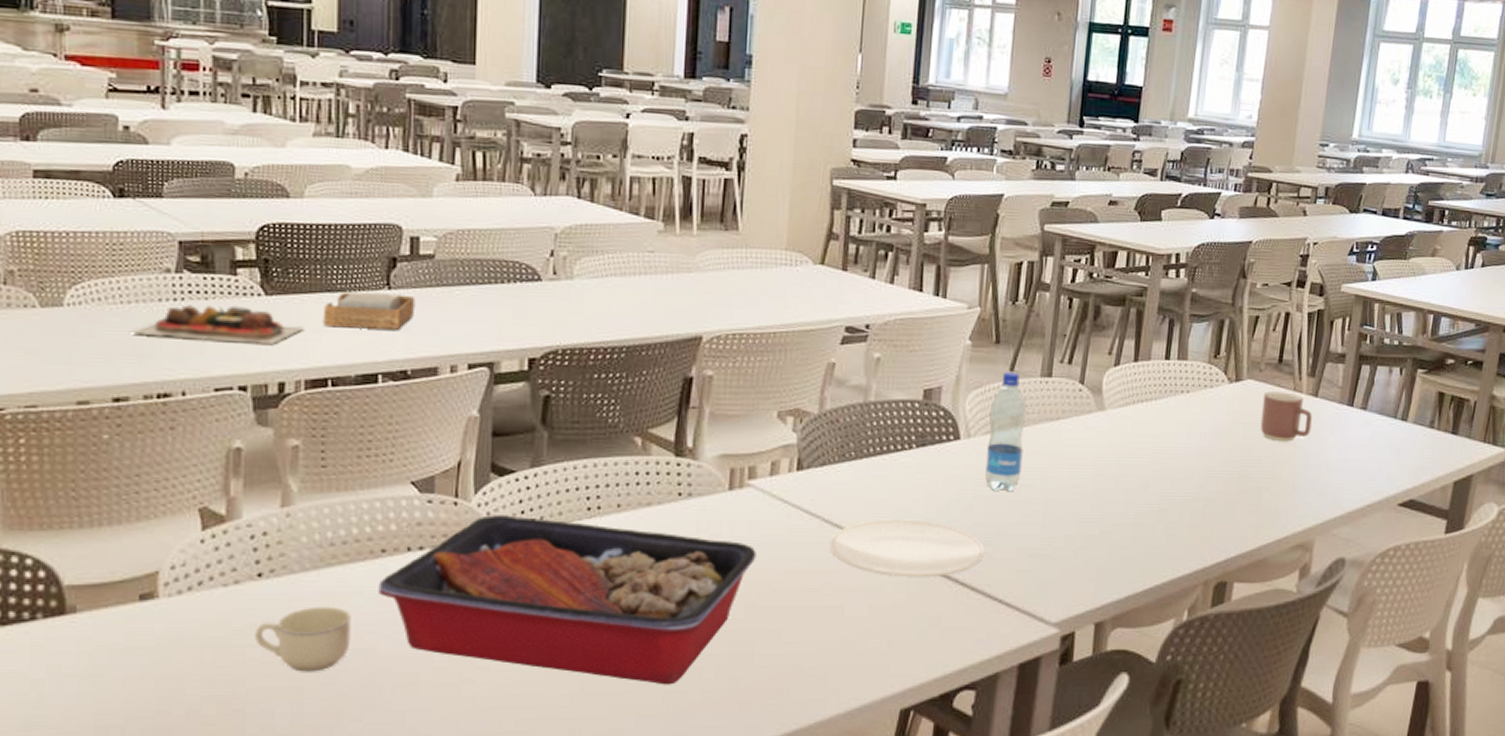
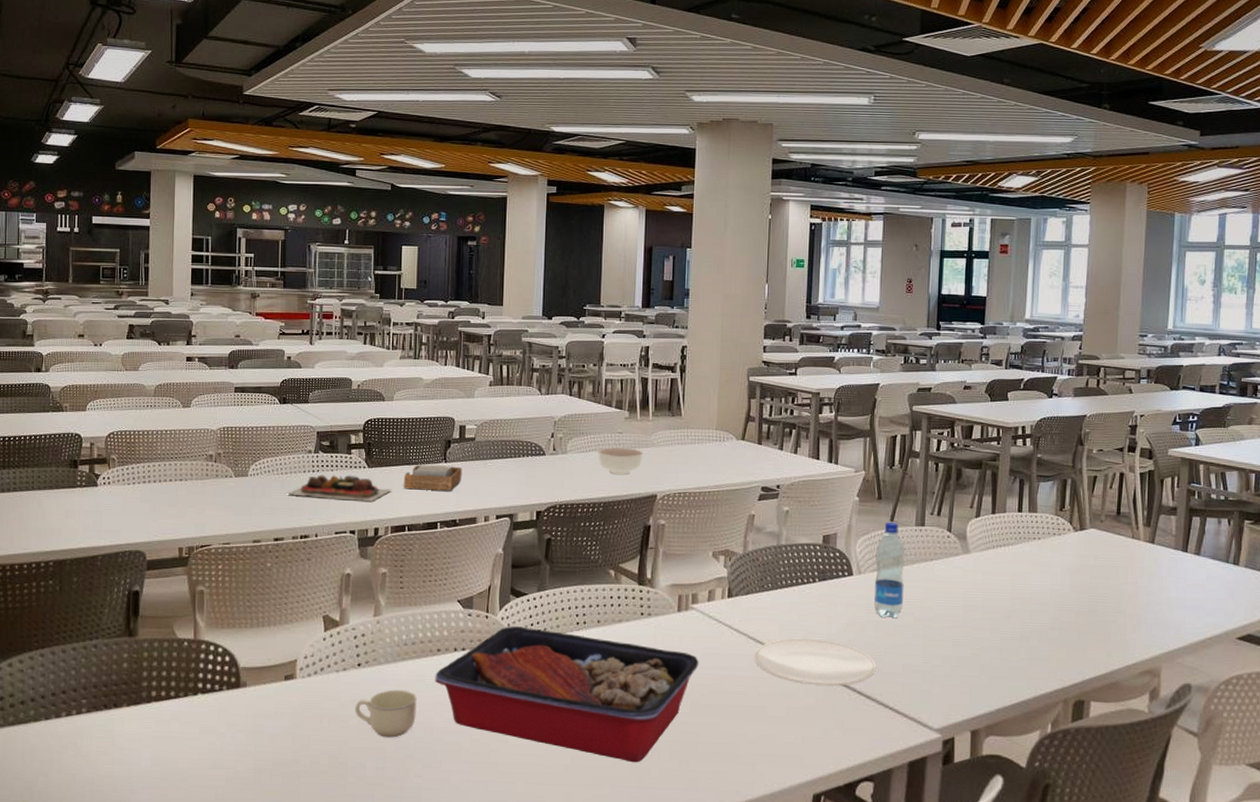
bowl: none [619,271,684,310] -> present [598,447,643,476]
mug: present [1260,391,1312,441] -> none [1104,539,1151,581]

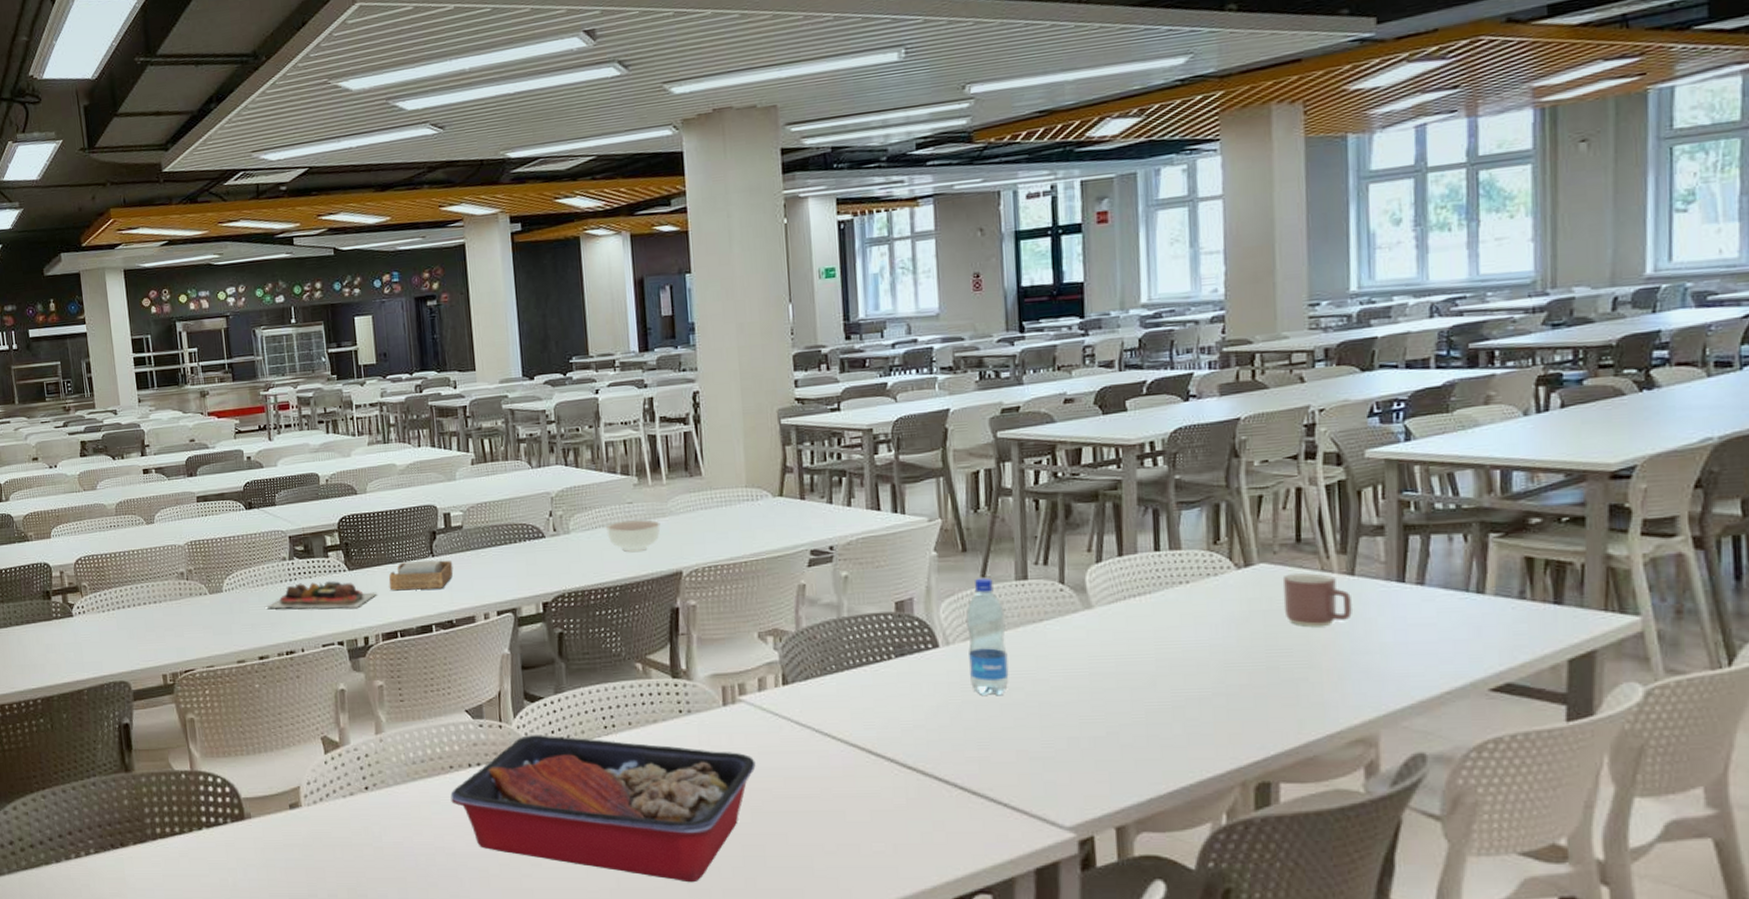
cup: present [355,689,417,738] -> none [368,813,436,866]
plate: present [754,638,876,686] -> none [823,726,981,782]
mug: none [1104,539,1151,581] -> present [1282,573,1352,626]

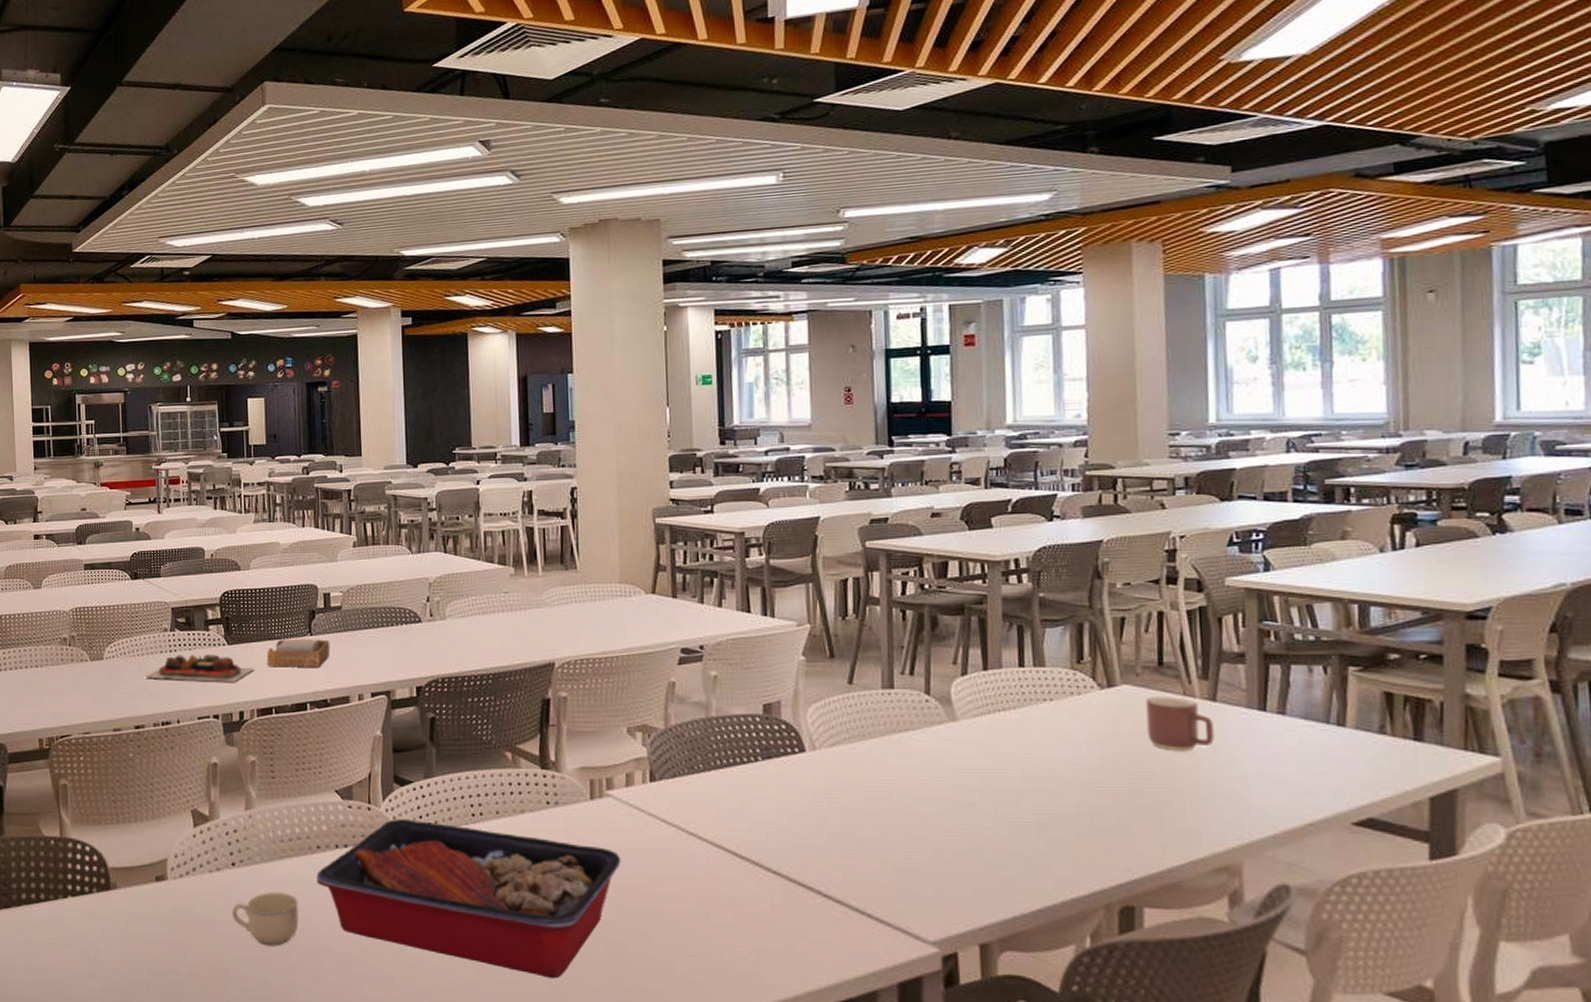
cup: none [368,813,436,866] -> present [232,891,299,946]
bowl: present [606,519,661,553] -> none [482,610,535,642]
bottle: present [966,577,1009,696] -> none [833,685,875,804]

